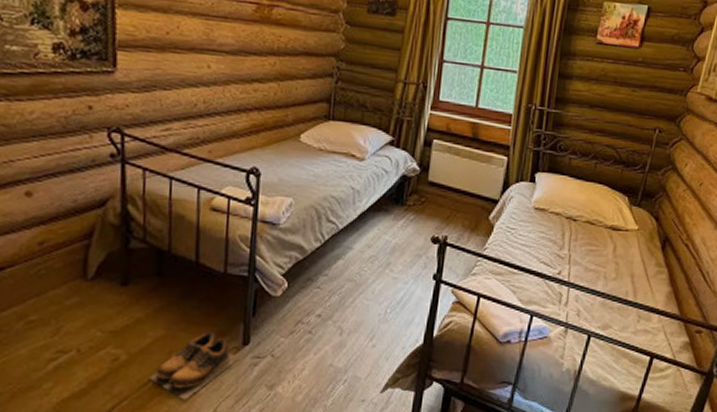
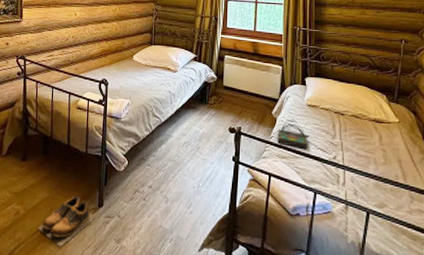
tote bag: none [492,225,532,264] -> present [277,118,309,150]

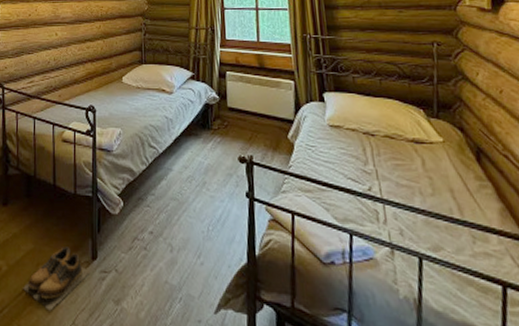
tote bag: present [277,118,309,150] -> none [297,143,336,181]

